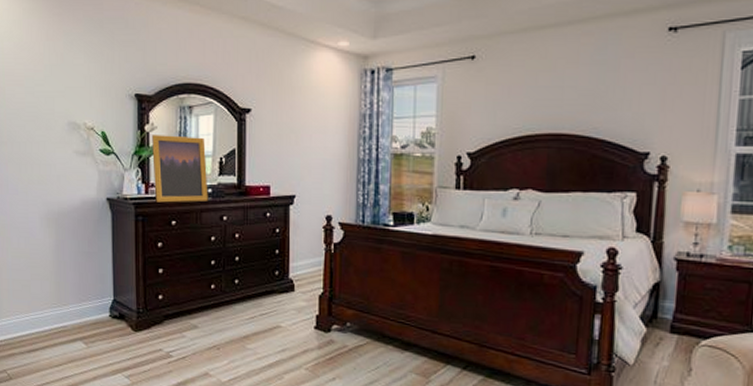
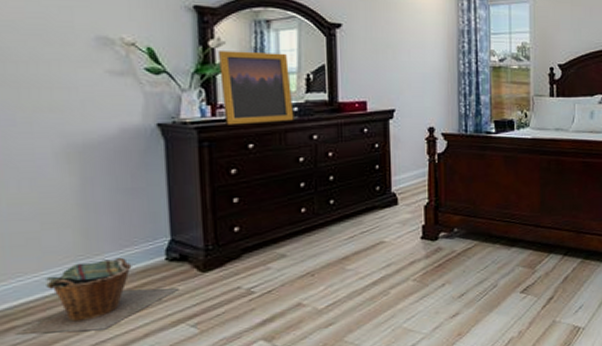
laundry basket: none [14,309,118,368] -> present [16,257,179,335]

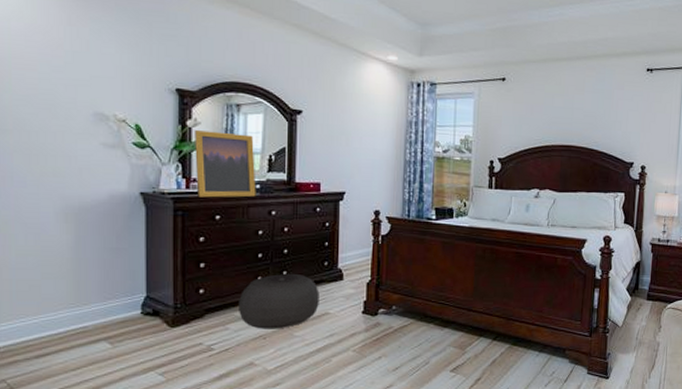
laundry basket: present [16,257,179,335] -> none [17,308,151,371]
pouf: none [281,201,373,266] -> present [239,273,319,329]

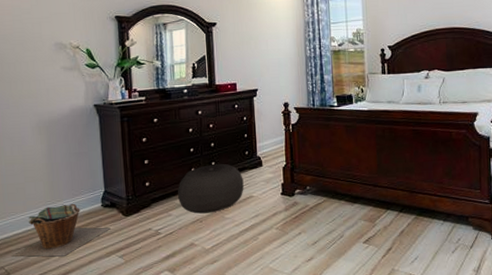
laundry basket: none [17,308,151,371] -> present [12,203,111,257]
picture frame: present [195,130,256,198] -> none [132,48,185,105]

